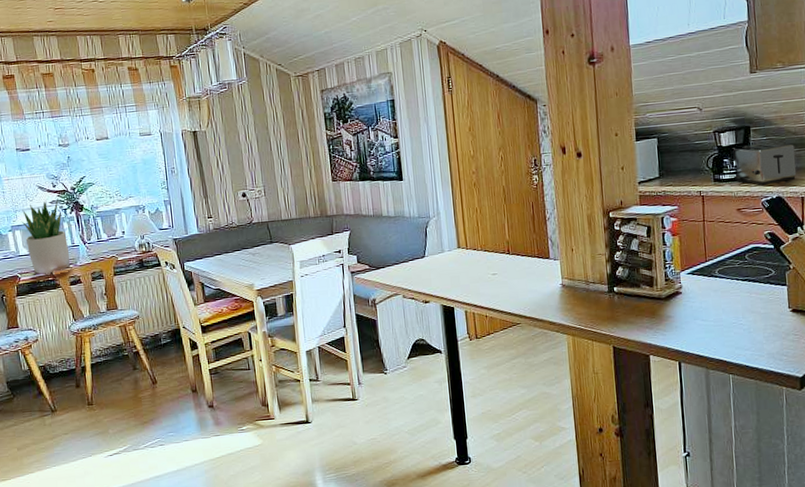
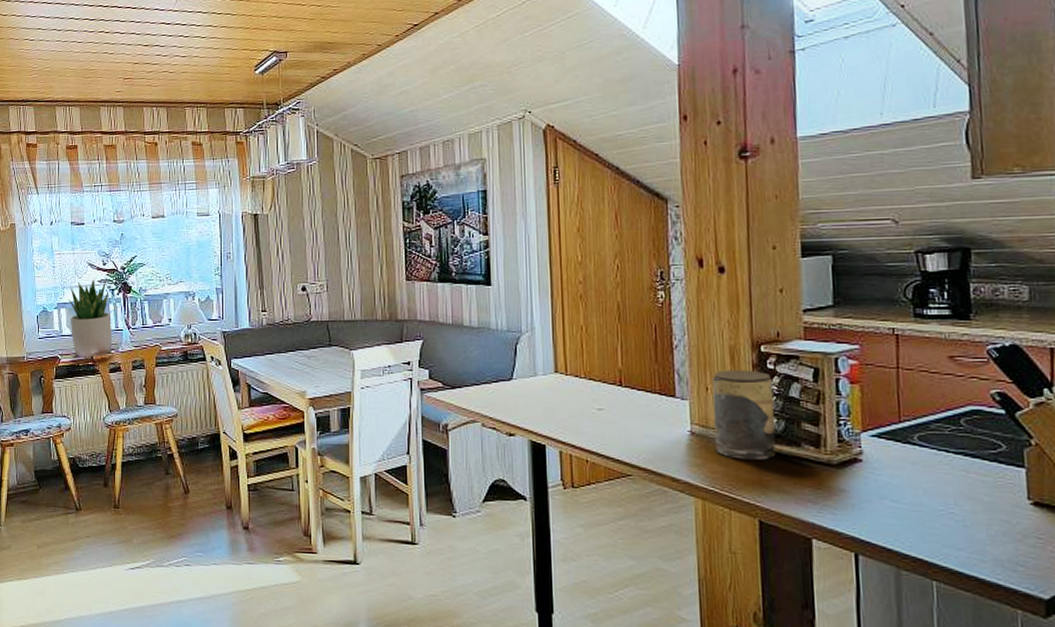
jar: none [576,232,623,302] -> present [712,370,776,460]
toaster: present [732,142,797,186] -> none [943,270,1043,328]

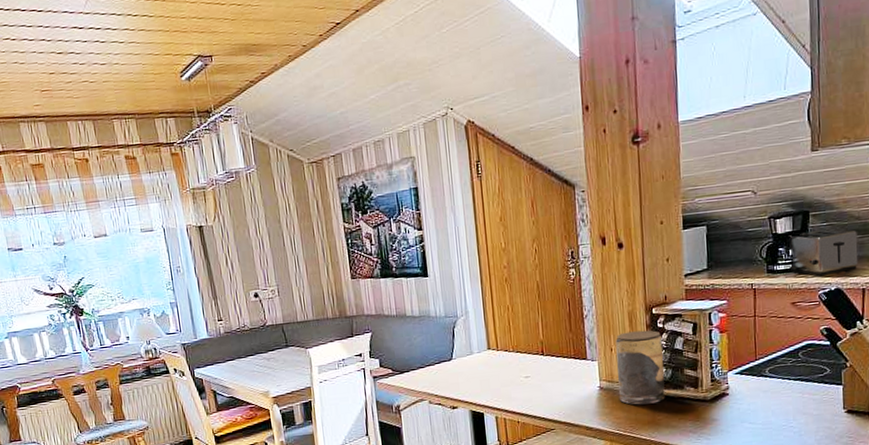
planter: present [68,277,111,358] -> none [18,301,72,384]
toaster: none [943,270,1043,328] -> present [789,229,859,277]

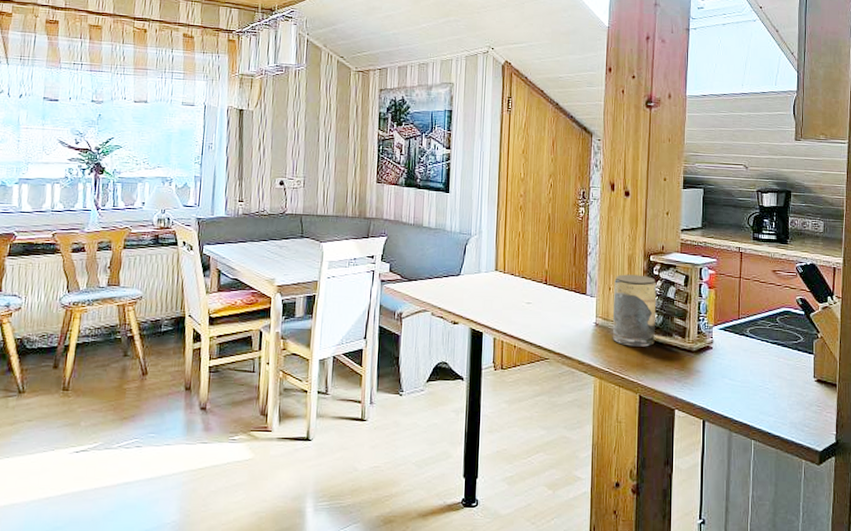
toaster: present [789,229,859,277] -> none [772,208,831,251]

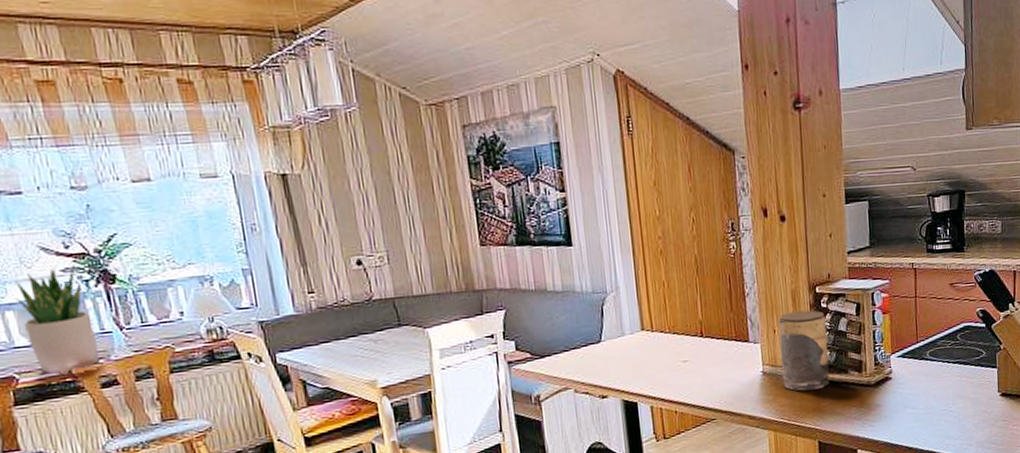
planter: none [31,156,79,236] -> present [14,264,99,373]

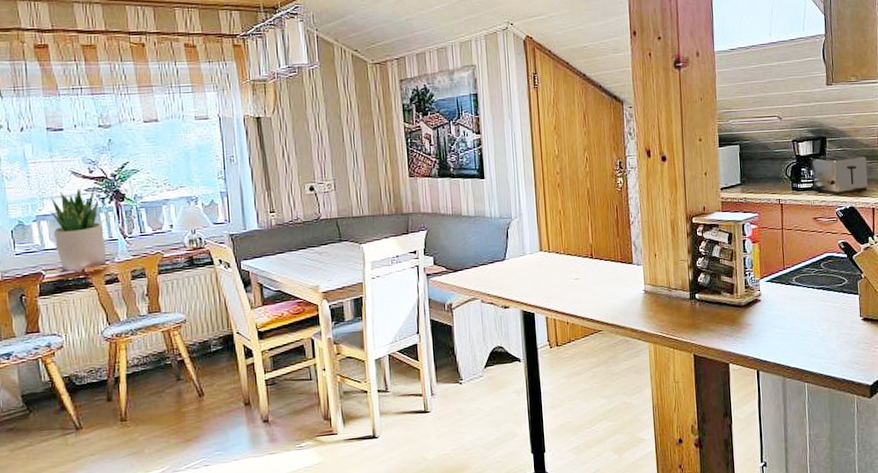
jar: present [779,310,830,391] -> none [659,238,704,309]
toaster: none [946,209,1010,258] -> present [810,153,868,196]

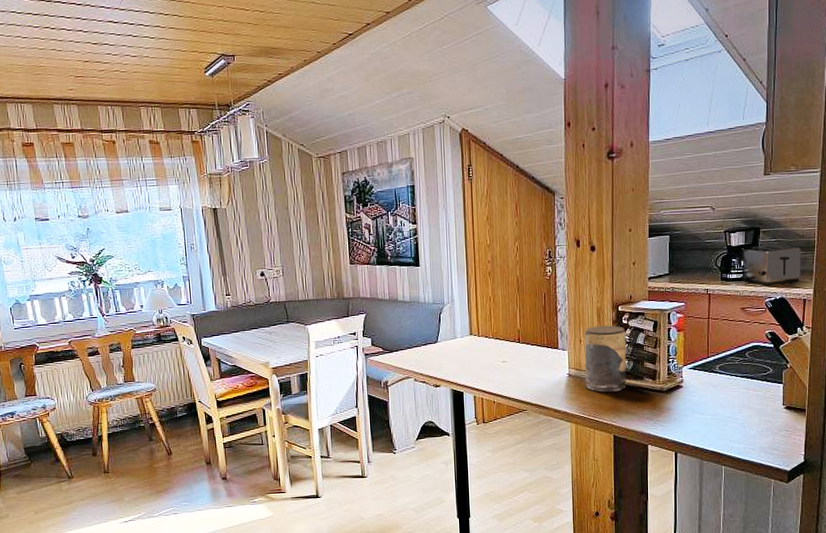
planter: present [49,185,106,271] -> none [40,269,88,344]
jar: none [659,238,704,309] -> present [584,325,627,392]

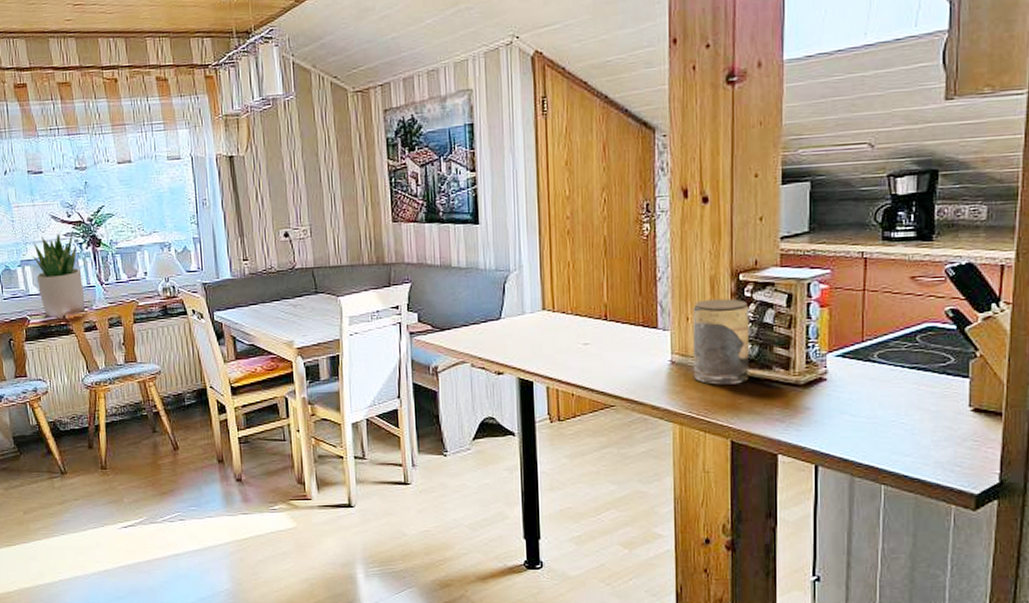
planter: none [40,269,88,344] -> present [32,230,85,317]
toaster: present [740,244,801,287] -> none [910,192,998,248]

